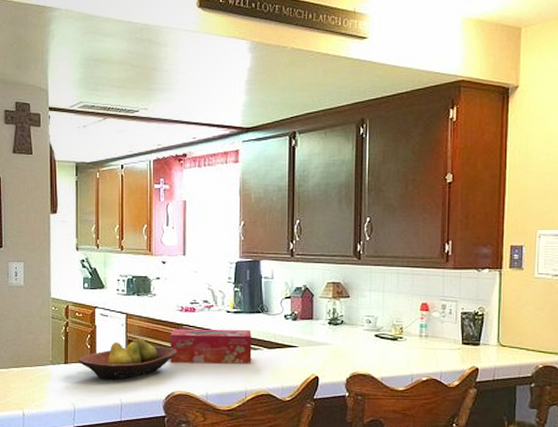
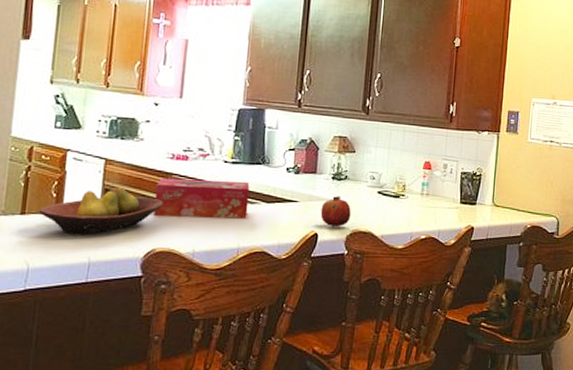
fruit: none [320,340,349,371] -> present [320,196,351,227]

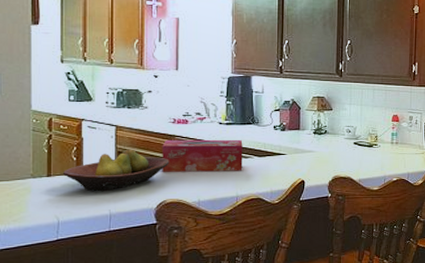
fruit: present [320,196,351,227] -> none [306,148,332,175]

